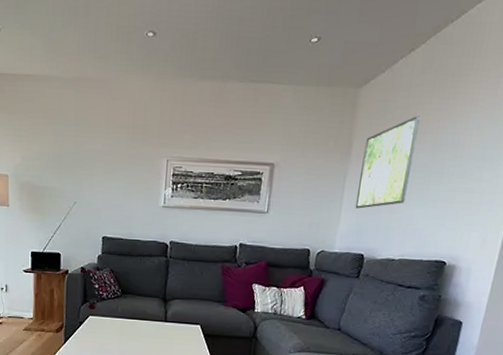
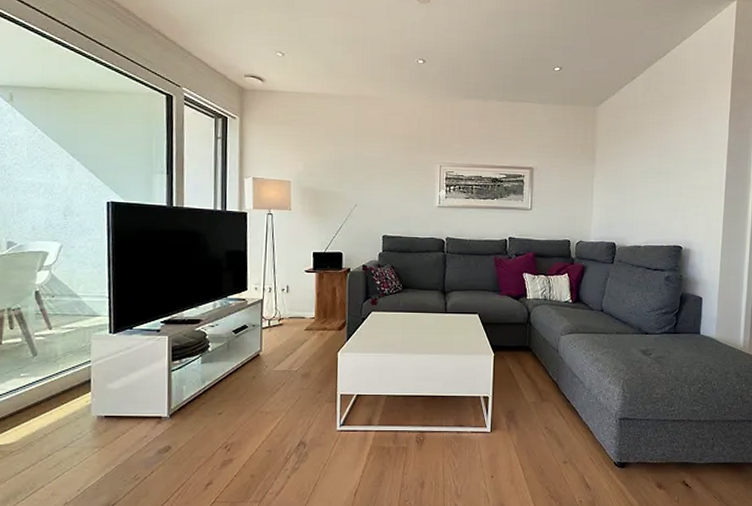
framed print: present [355,116,420,209] -> none [603,128,646,204]

